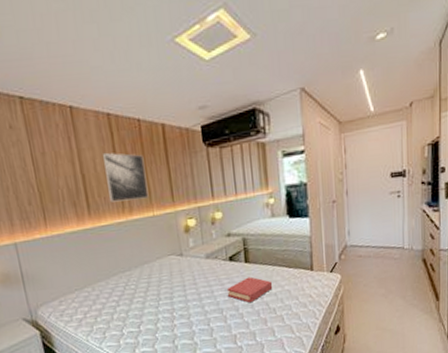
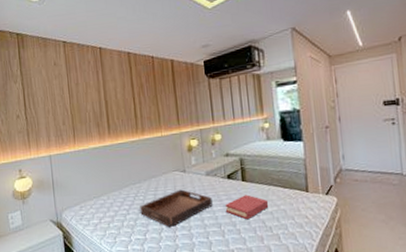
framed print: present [102,152,149,203] -> none [122,83,158,124]
serving tray: none [131,275,214,317] -> present [140,189,213,227]

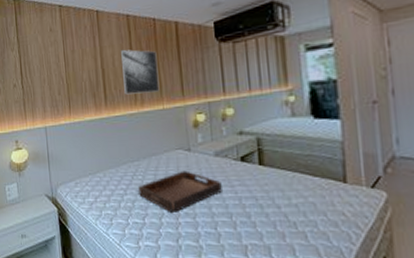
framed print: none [122,83,158,124] -> present [120,49,160,95]
hardback book: present [224,194,269,220] -> none [237,181,293,212]

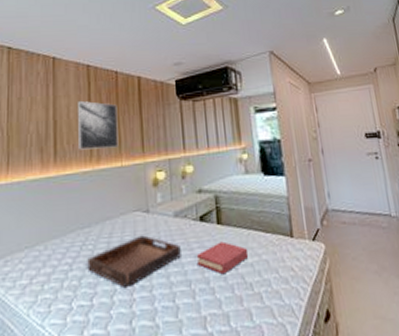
hardback book: none [237,181,293,212] -> present [196,241,249,275]

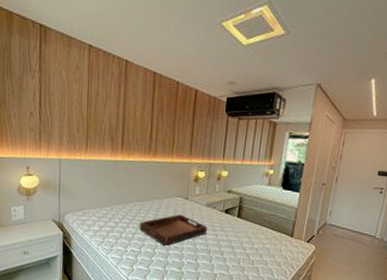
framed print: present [76,100,119,150] -> none [140,102,175,147]
hardback book: present [196,241,249,275] -> none [216,229,257,251]

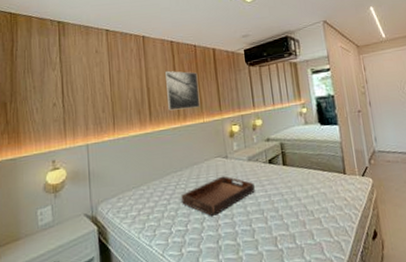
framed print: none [140,102,175,147] -> present [164,70,201,111]

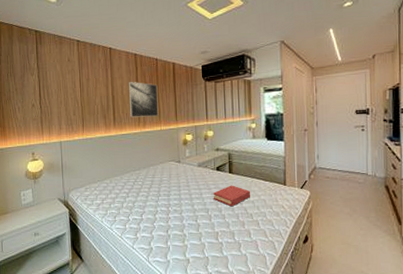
serving tray: present [181,176,255,216] -> none [138,177,202,210]
hardback book: none [267,179,310,205] -> present [213,185,251,207]

